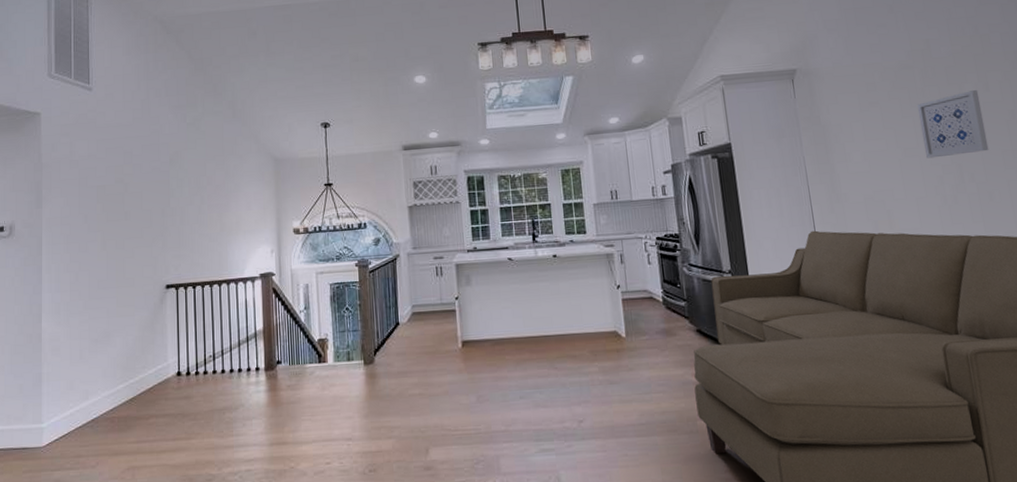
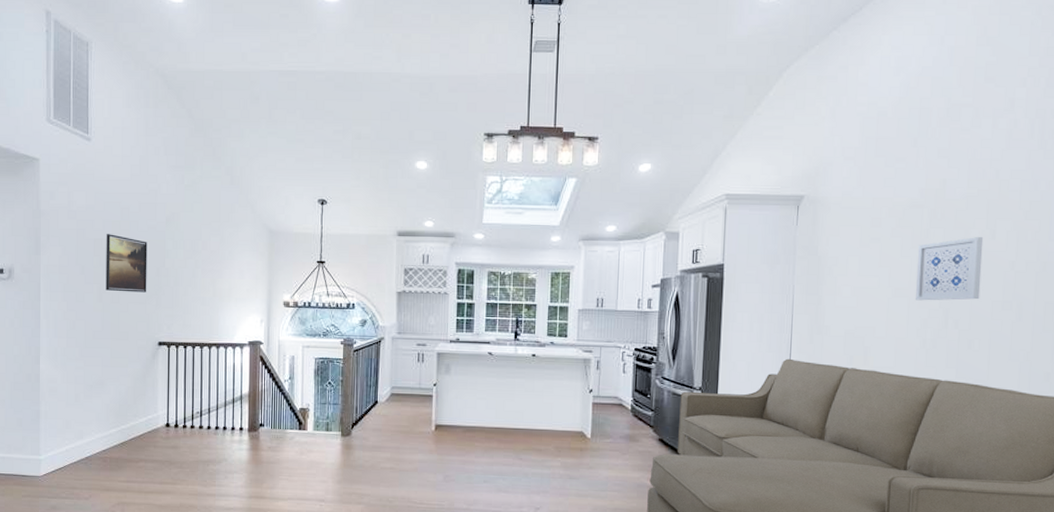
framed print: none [109,179,152,237] -> present [106,234,147,293]

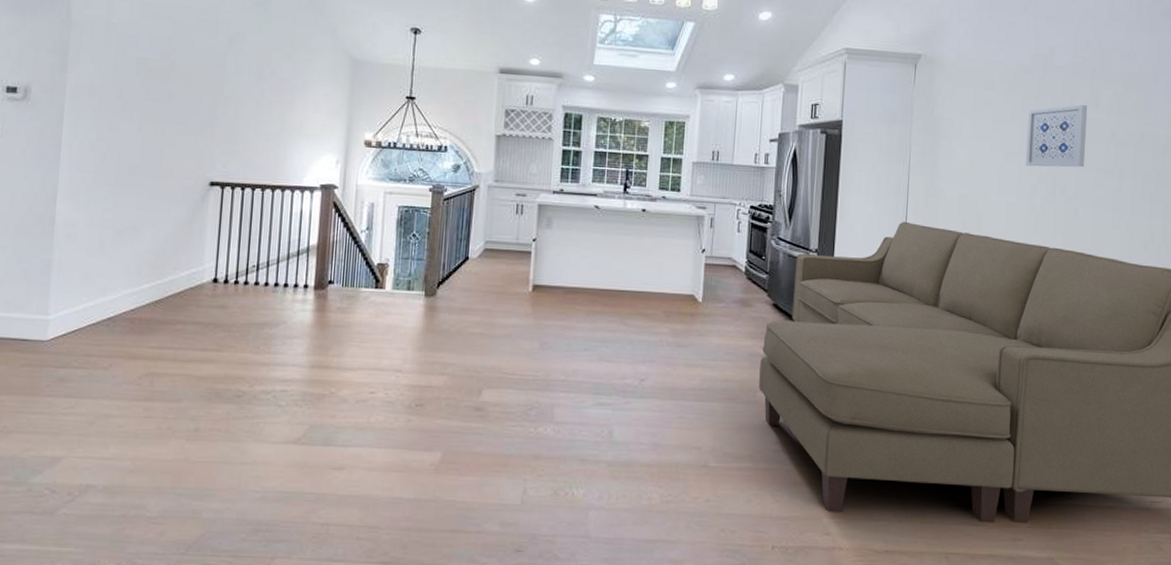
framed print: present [106,234,147,293] -> none [148,53,204,124]

